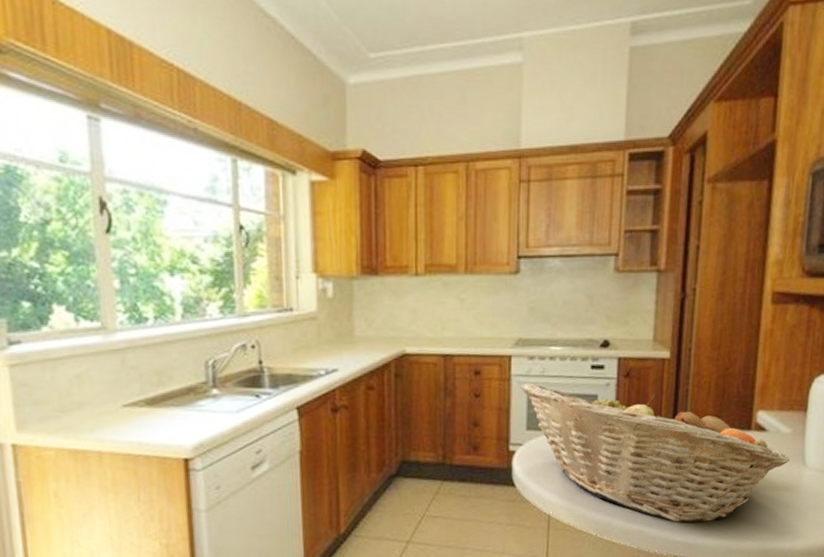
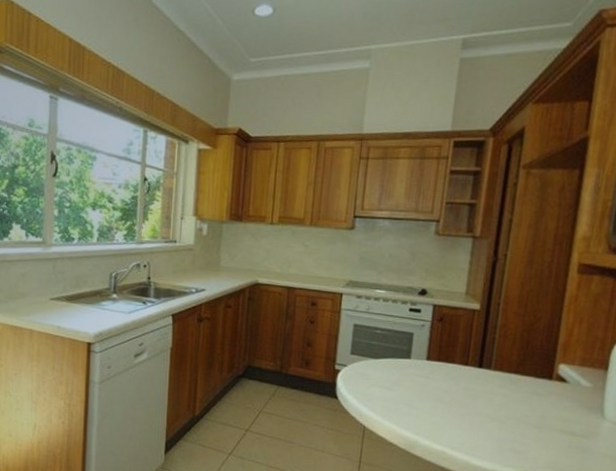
fruit basket: present [519,383,789,523] -> none [347,316,588,454]

